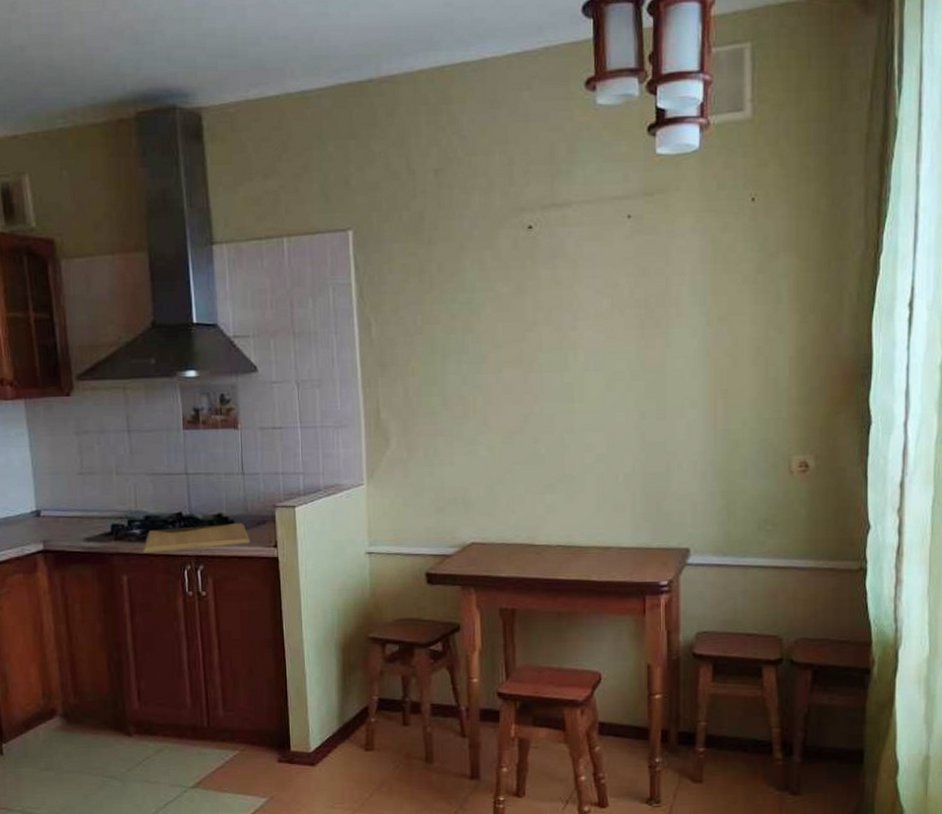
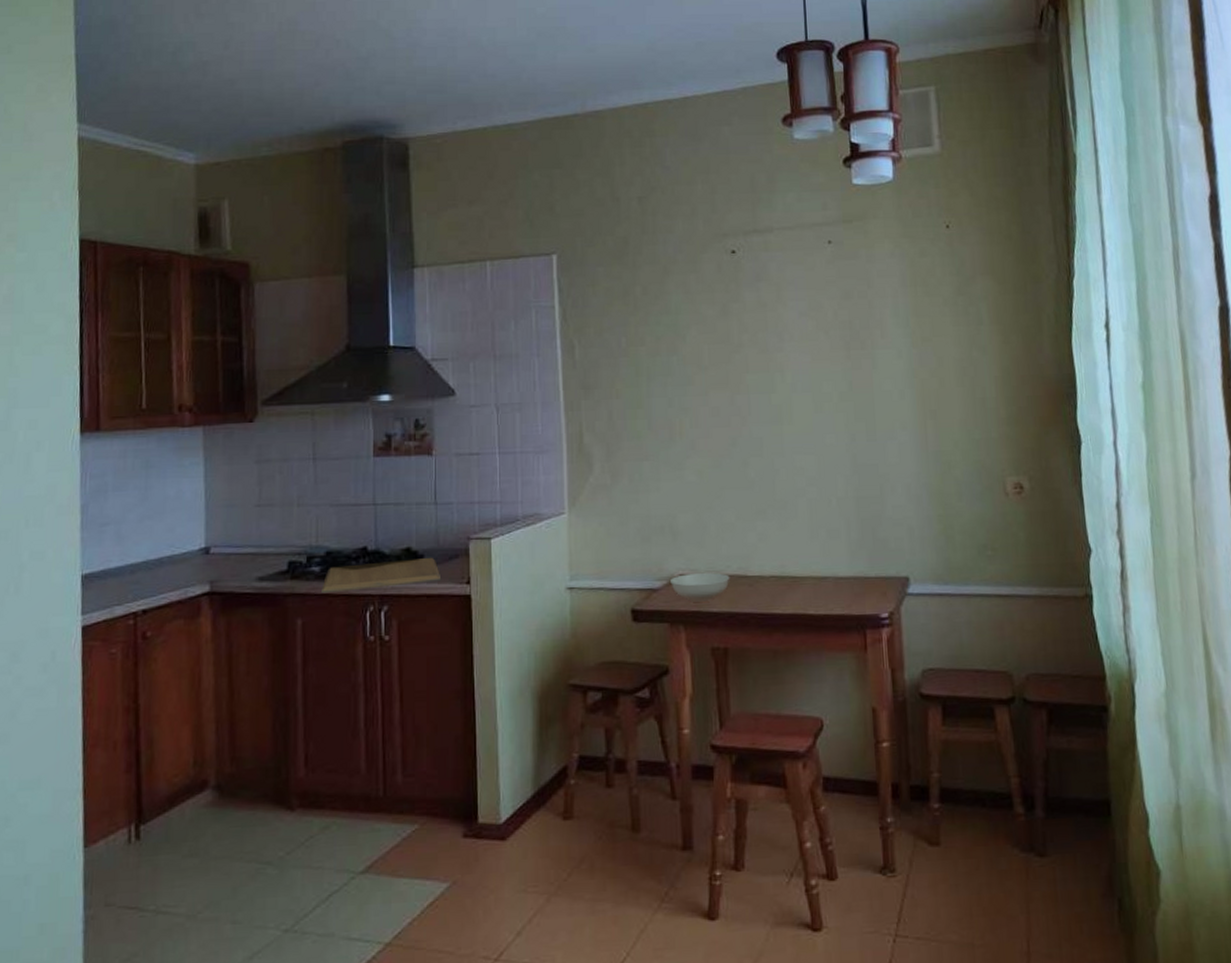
bowl: none [462,540,519,568] -> present [670,572,730,602]

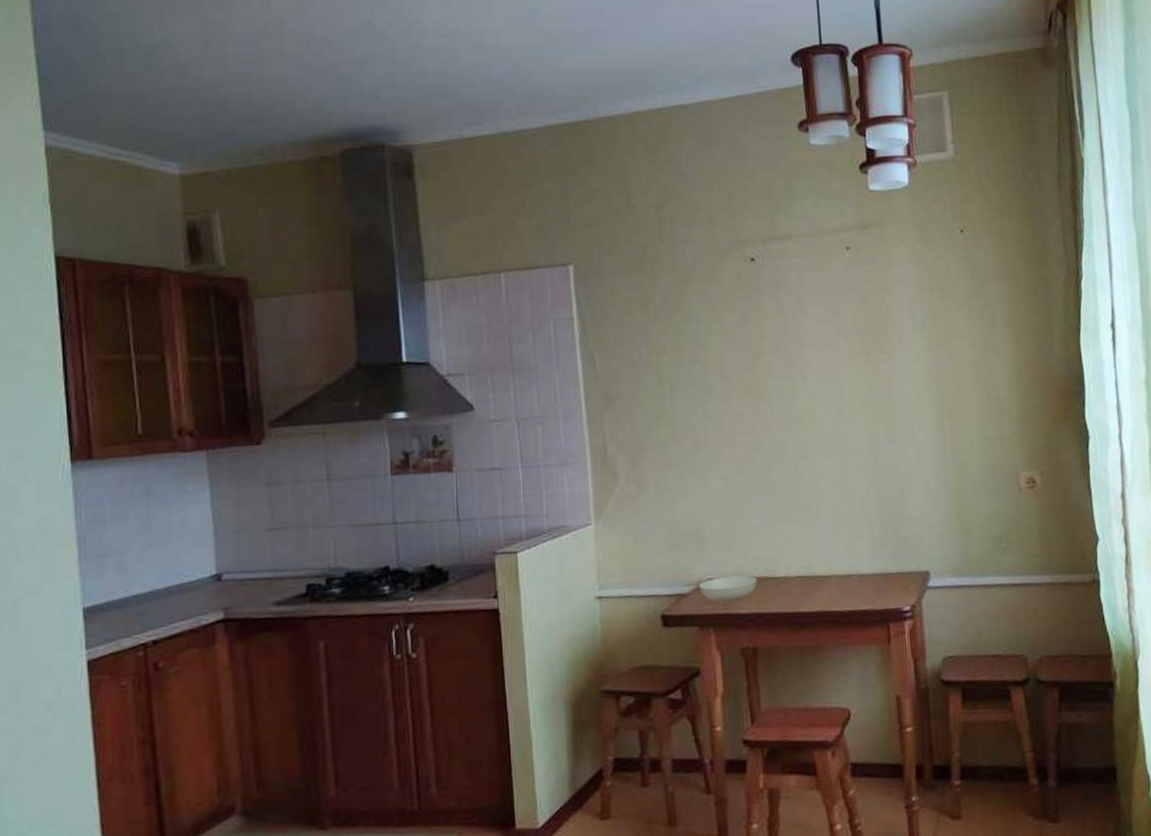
chopping board: present [322,557,442,594] -> none [343,573,468,615]

